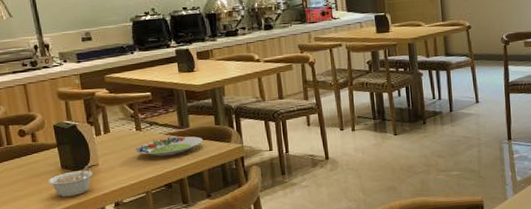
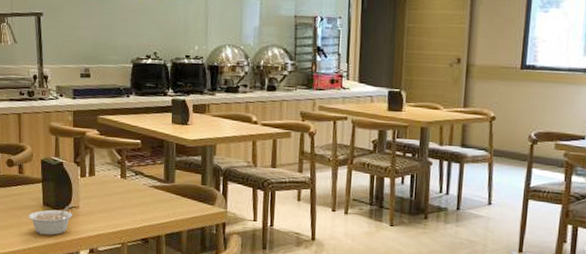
salad plate: present [135,136,203,157] -> none [117,189,186,210]

